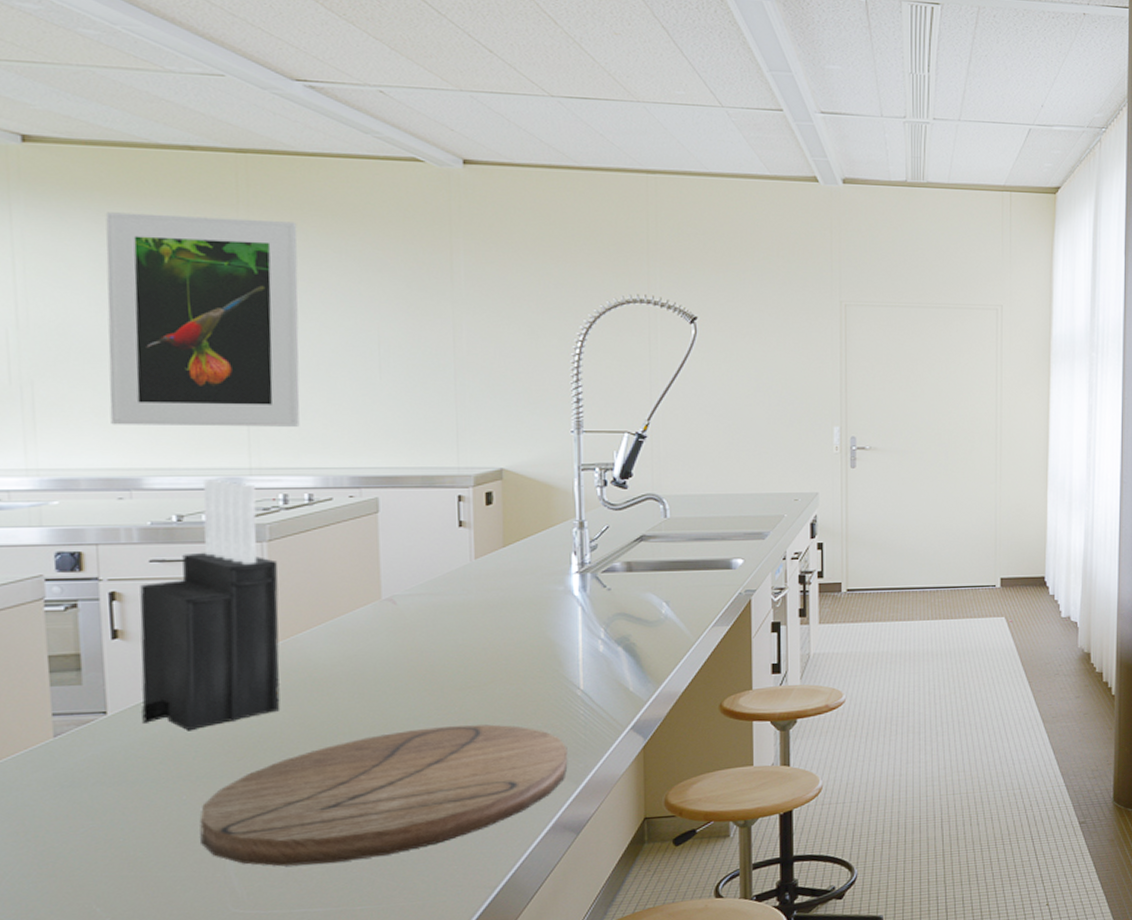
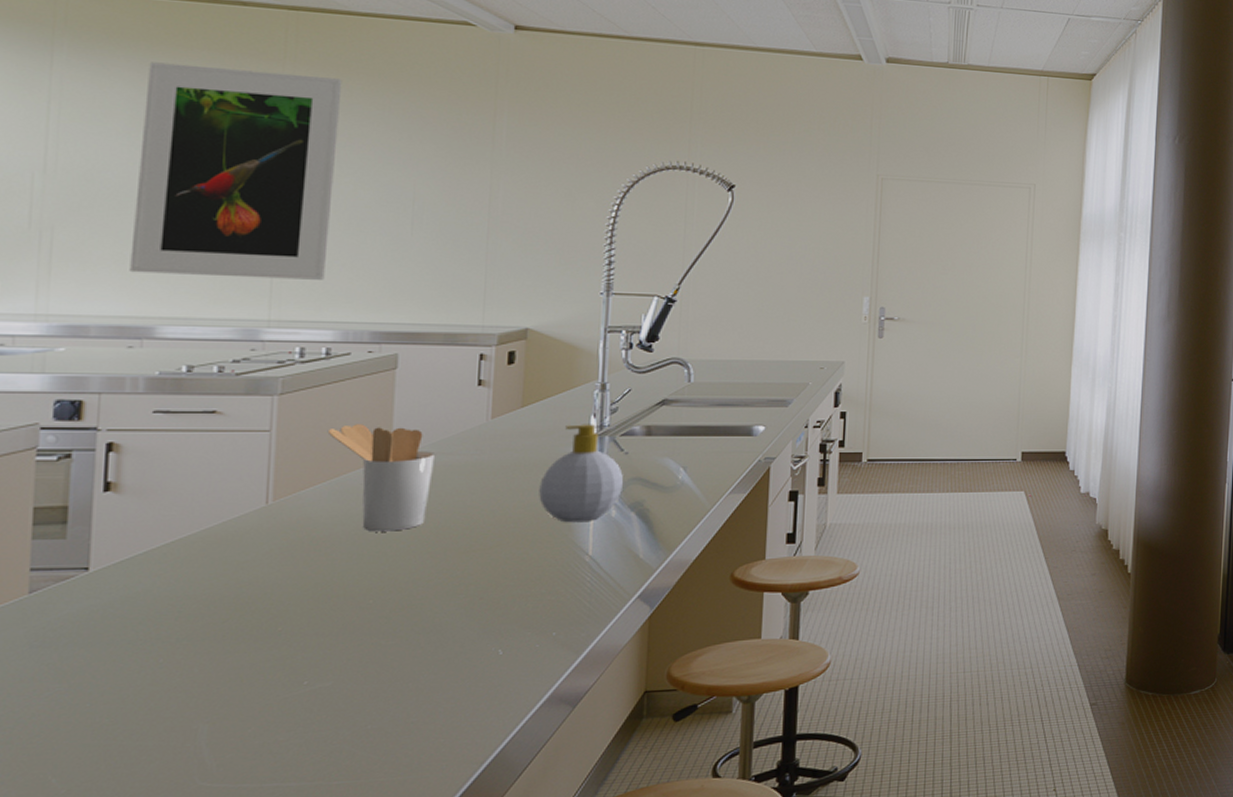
knife block: present [140,479,281,731] -> none [126,330,288,590]
cutting board: present [199,724,568,867] -> none [173,590,571,737]
utensil holder: none [317,568,424,672] -> present [327,424,436,532]
soap bottle: none [527,561,609,659] -> present [539,424,624,523]

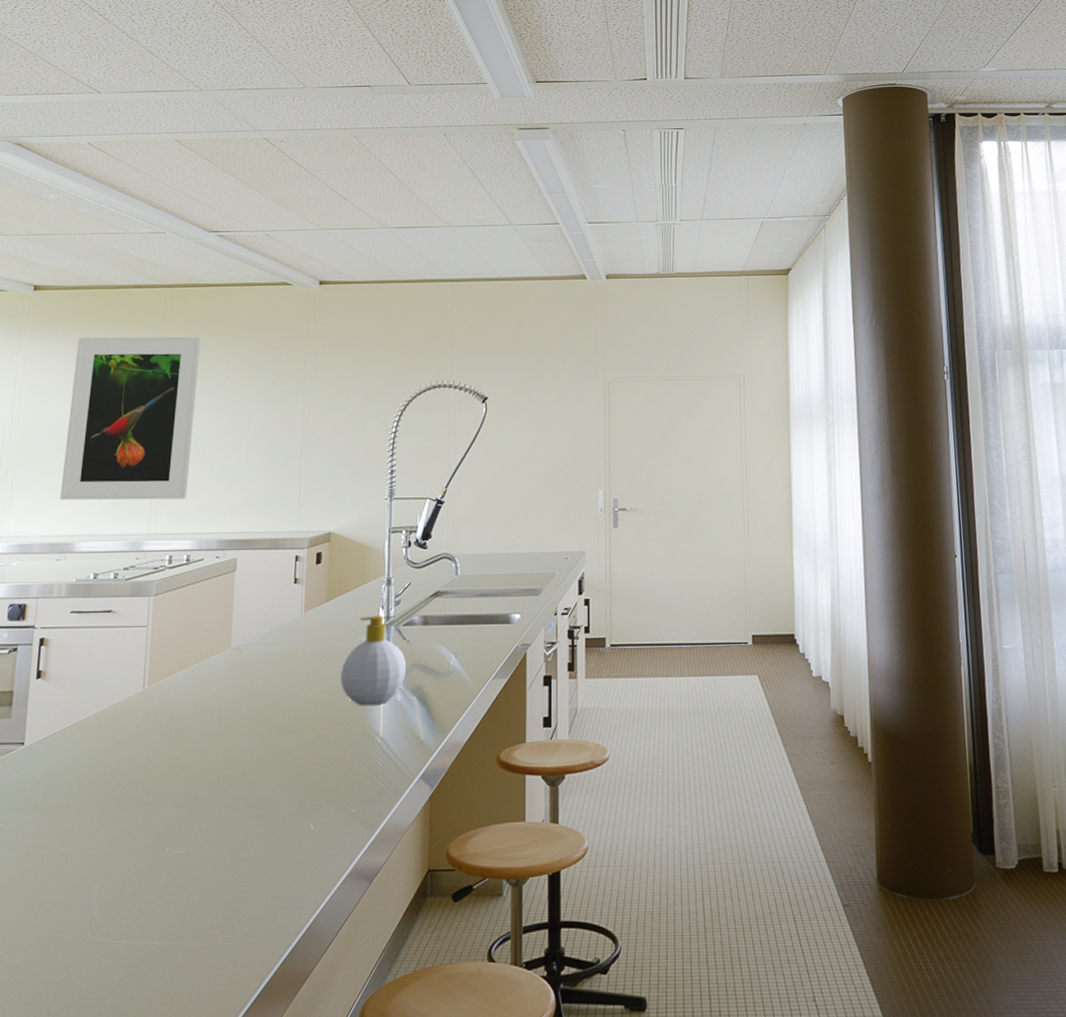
utensil holder: present [327,424,436,532] -> none [186,619,263,714]

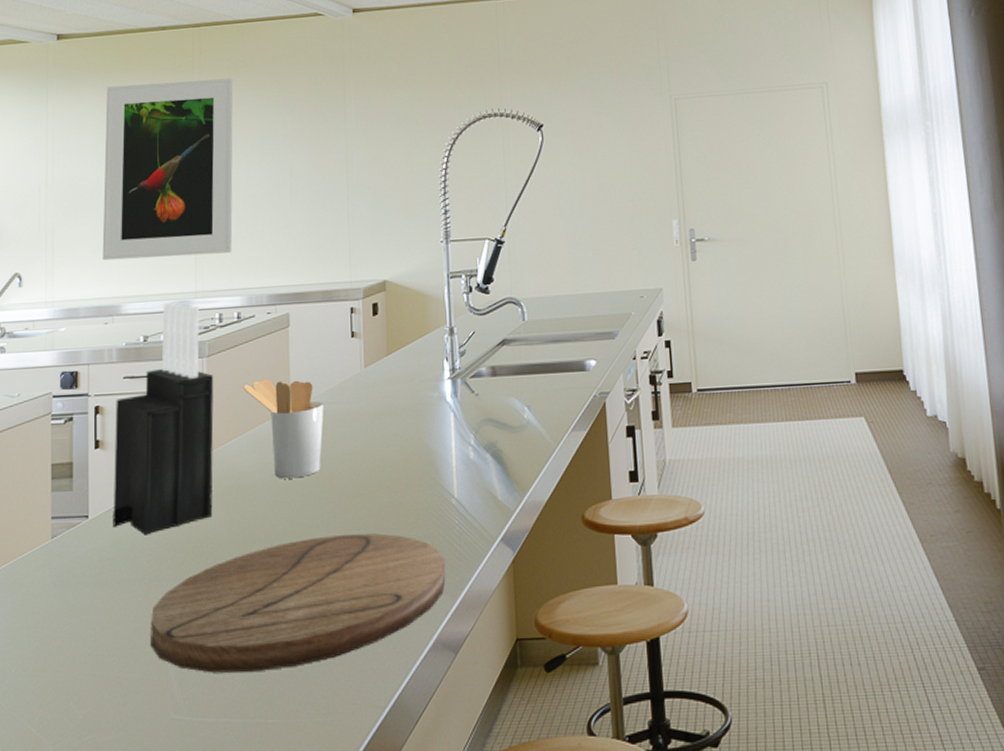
knife block: none [48,543,159,763] -> present [113,303,214,535]
cutting board: none [75,768,367,898] -> present [150,533,446,673]
utensil holder: none [186,619,263,714] -> present [243,379,324,479]
soap bottle: present [340,615,407,706] -> none [408,367,478,466]

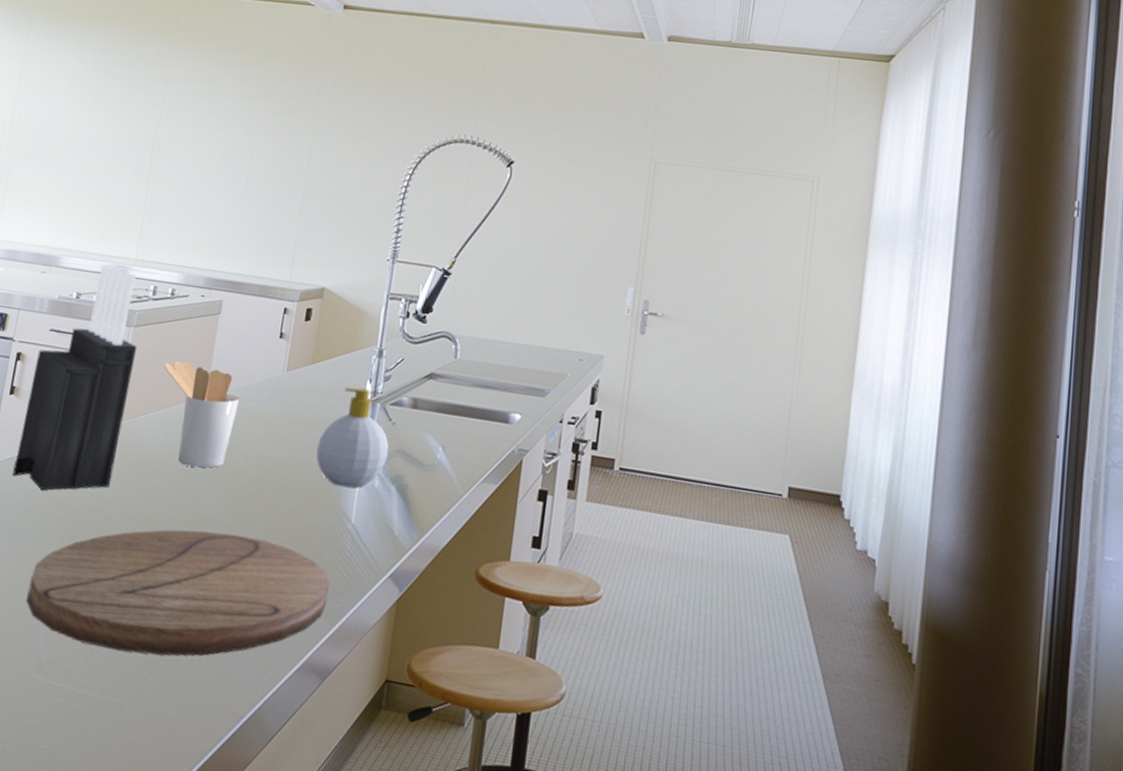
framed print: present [102,78,233,261] -> none [52,36,212,227]
soap bottle: none [408,367,478,466] -> present [316,387,389,488]

